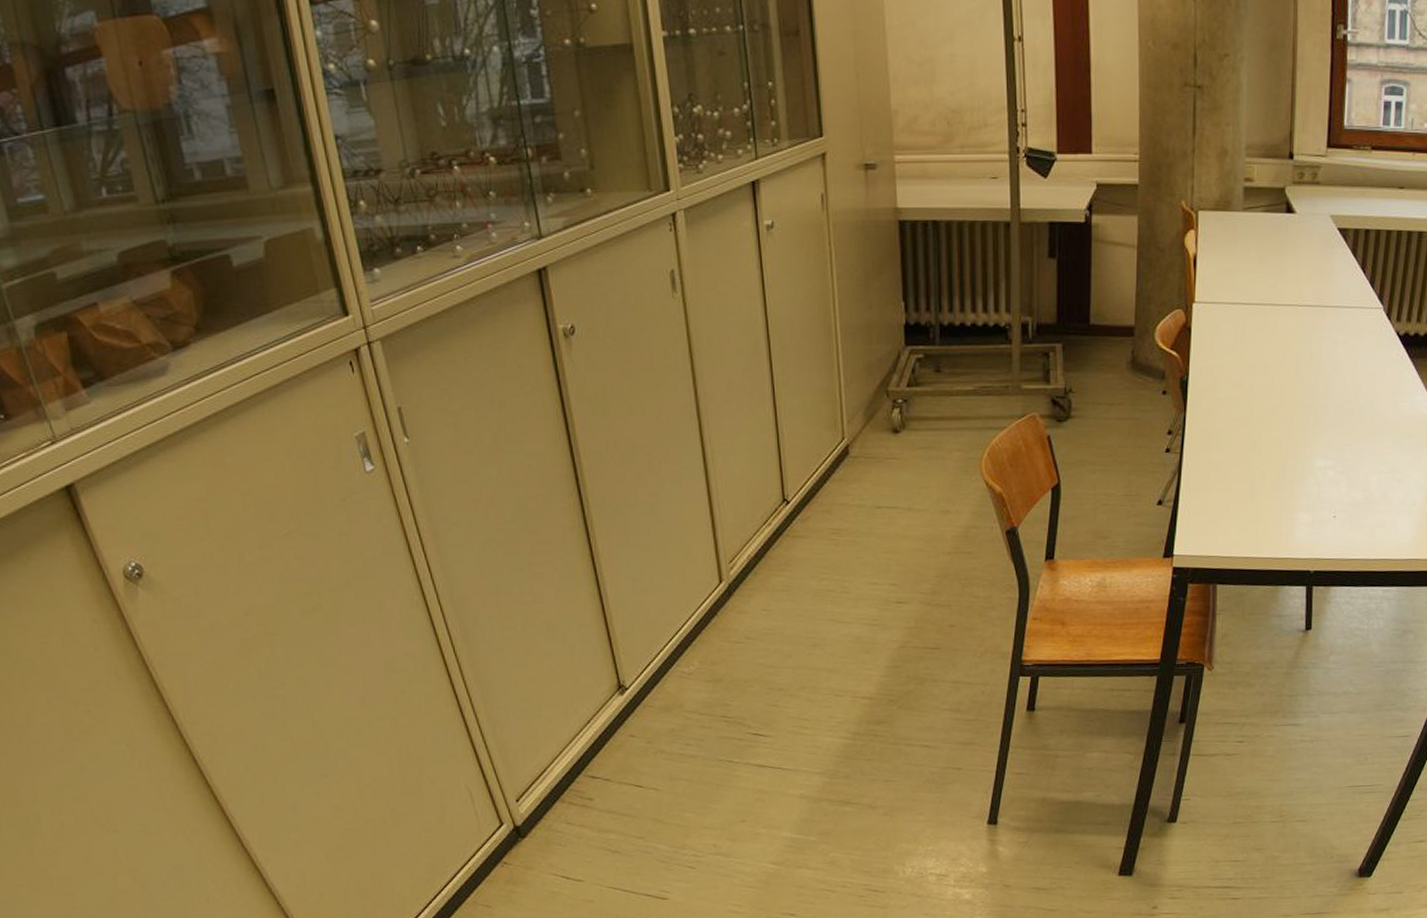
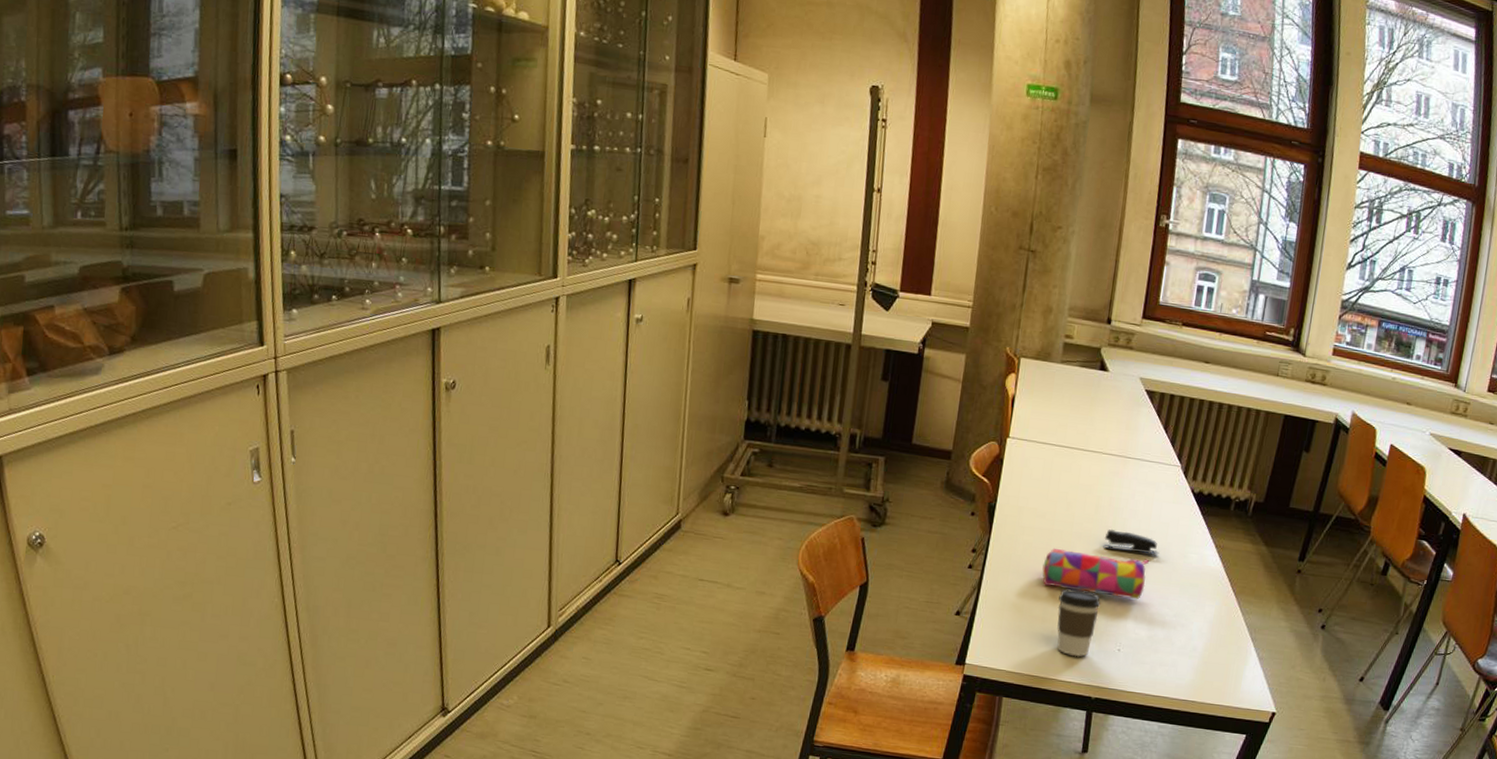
pencil case: none [1245,415,1359,461] -> present [1042,547,1150,600]
coffee cup: none [1265,458,1311,531] -> present [1057,589,1101,657]
stapler: none [1307,387,1368,410] -> present [1103,528,1160,554]

